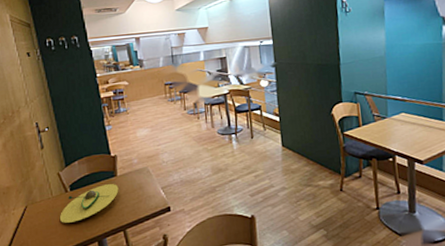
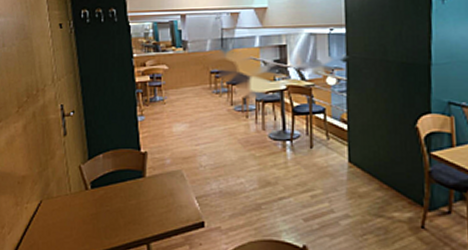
avocado: present [59,184,119,223] -> none [75,186,146,227]

